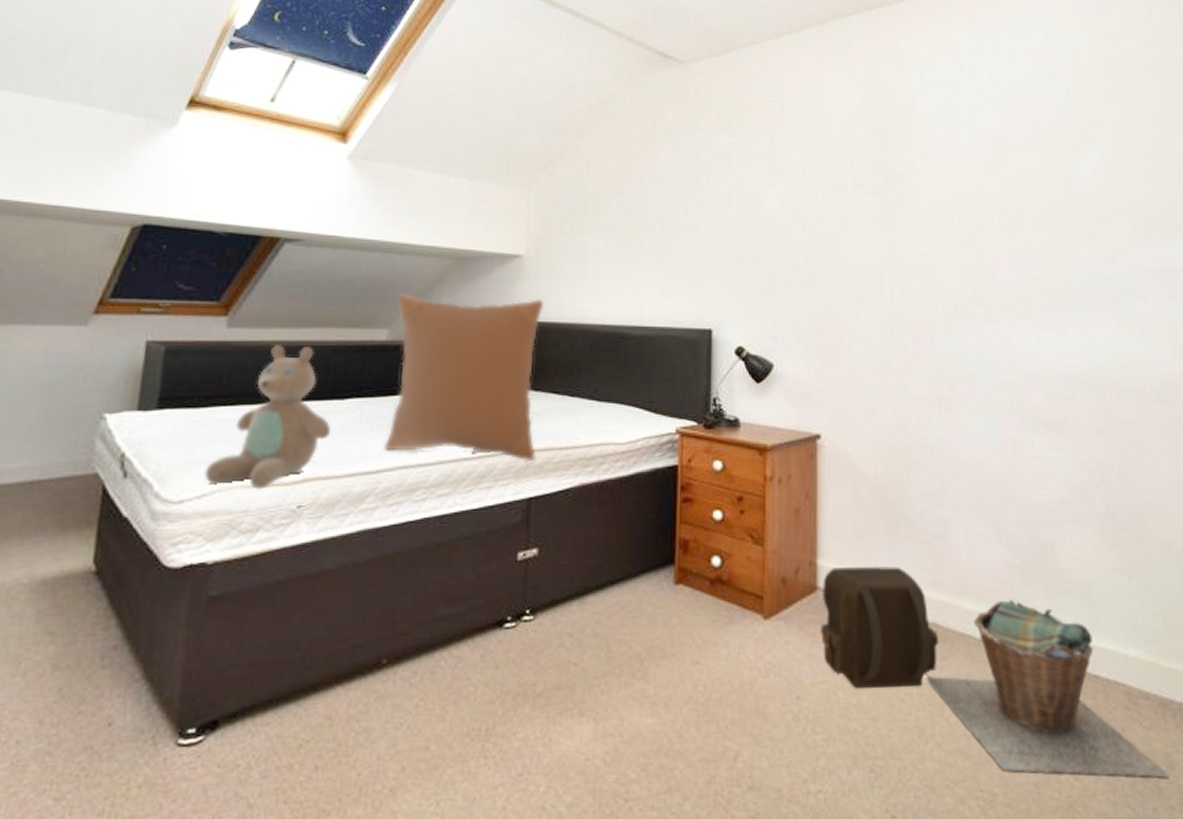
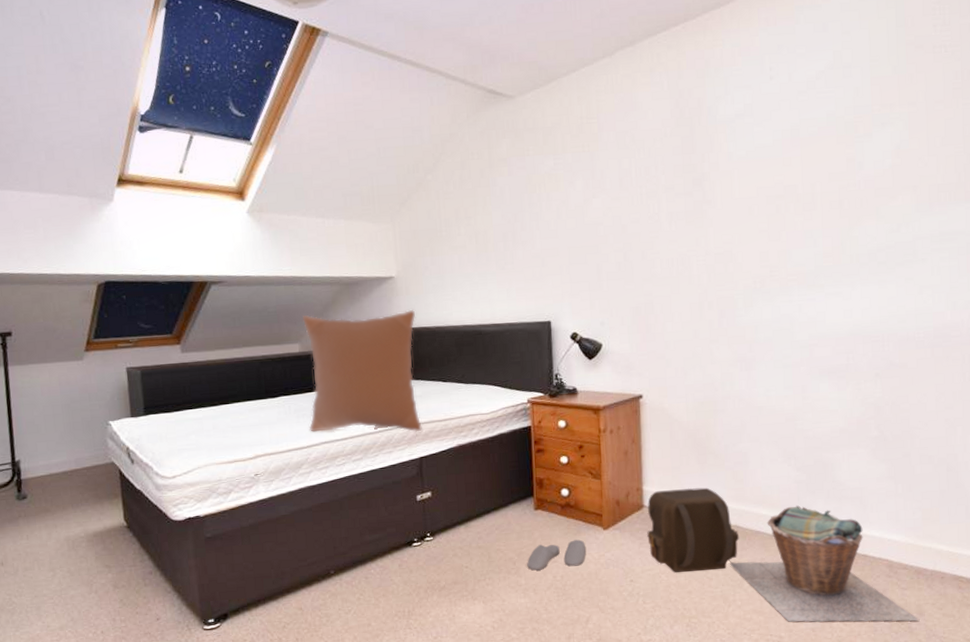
teddy bear: present [204,345,332,489] -> none [186,362,270,465]
slippers: none [659,631,740,675] -> present [527,539,587,571]

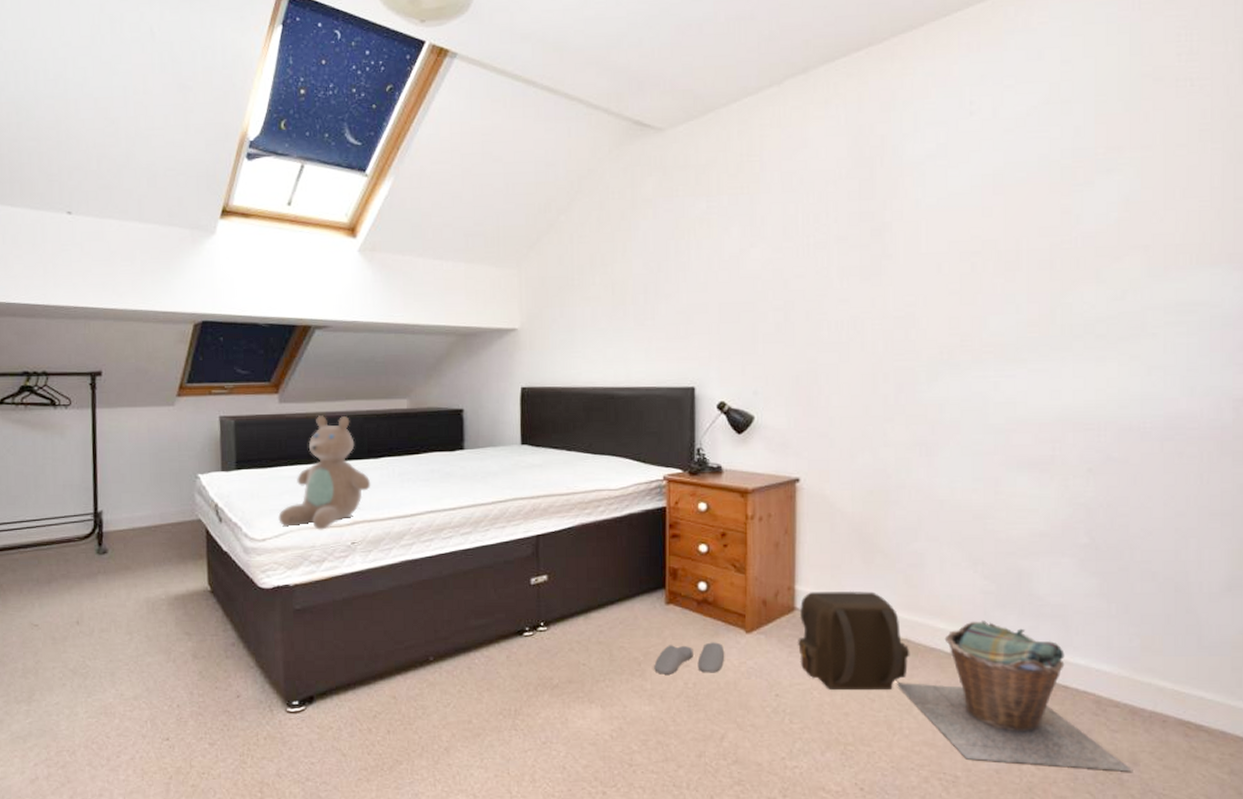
teddy bear: none [186,362,270,465] -> present [278,416,371,530]
pillow: present [302,309,422,432] -> none [412,366,541,506]

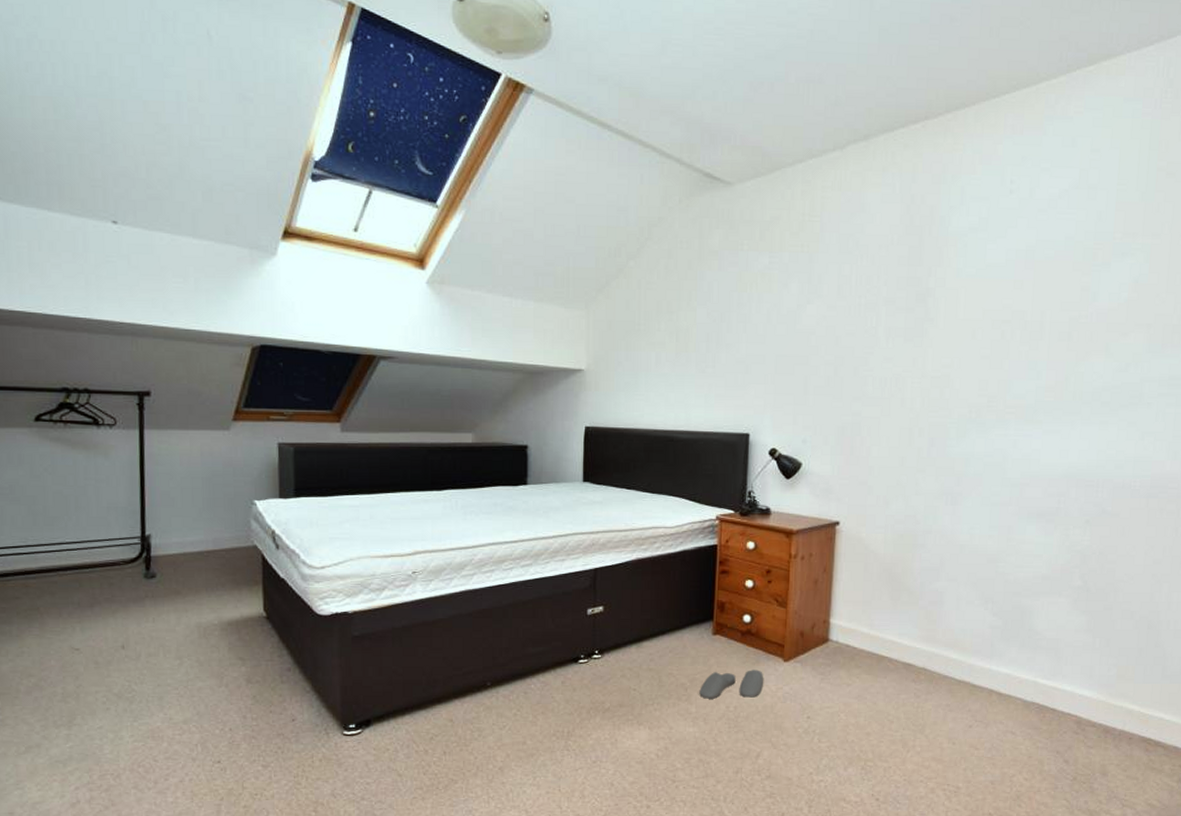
teddy bear: present [278,416,371,530] -> none [338,446,434,559]
backpack: present [798,590,910,689] -> none [829,624,926,712]
laundry basket: present [897,621,1133,772] -> none [913,652,1103,781]

